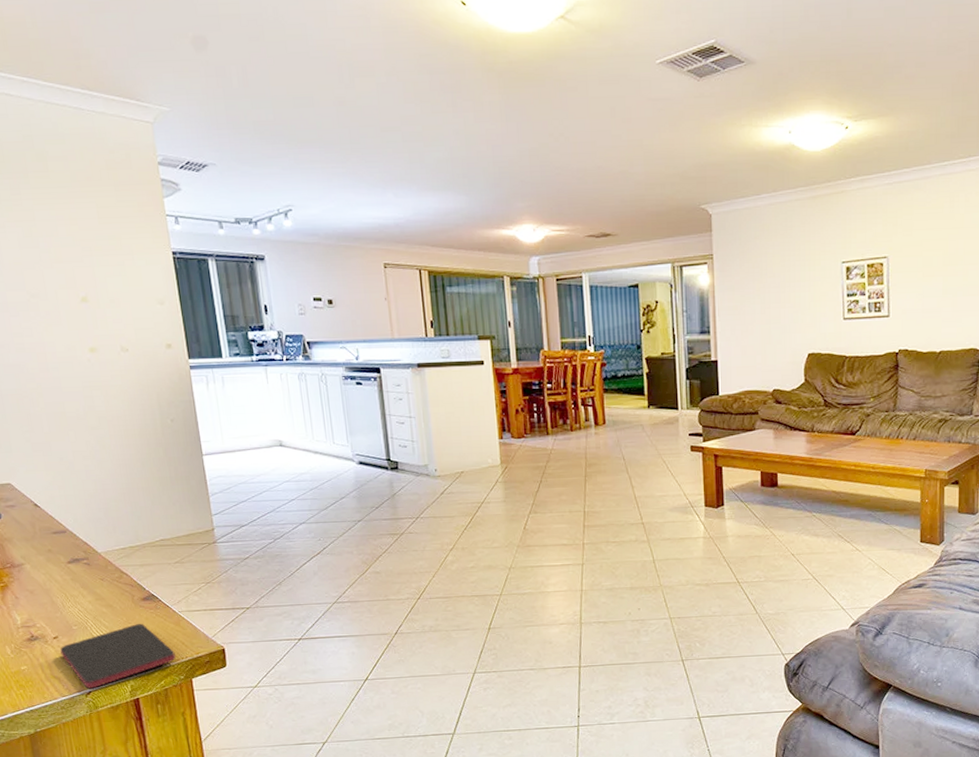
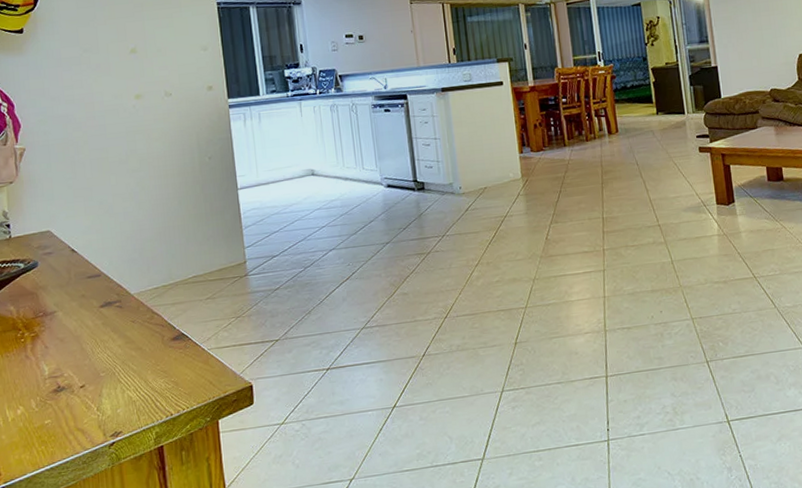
smartphone: present [60,624,176,689] -> none [86,365,203,439]

